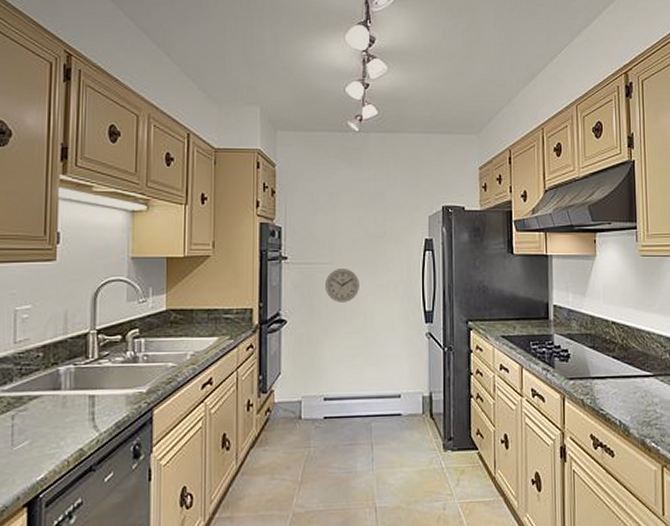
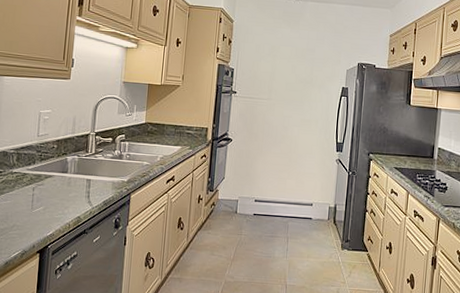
wall clock: present [326,267,359,302] -> none [263,103,289,130]

